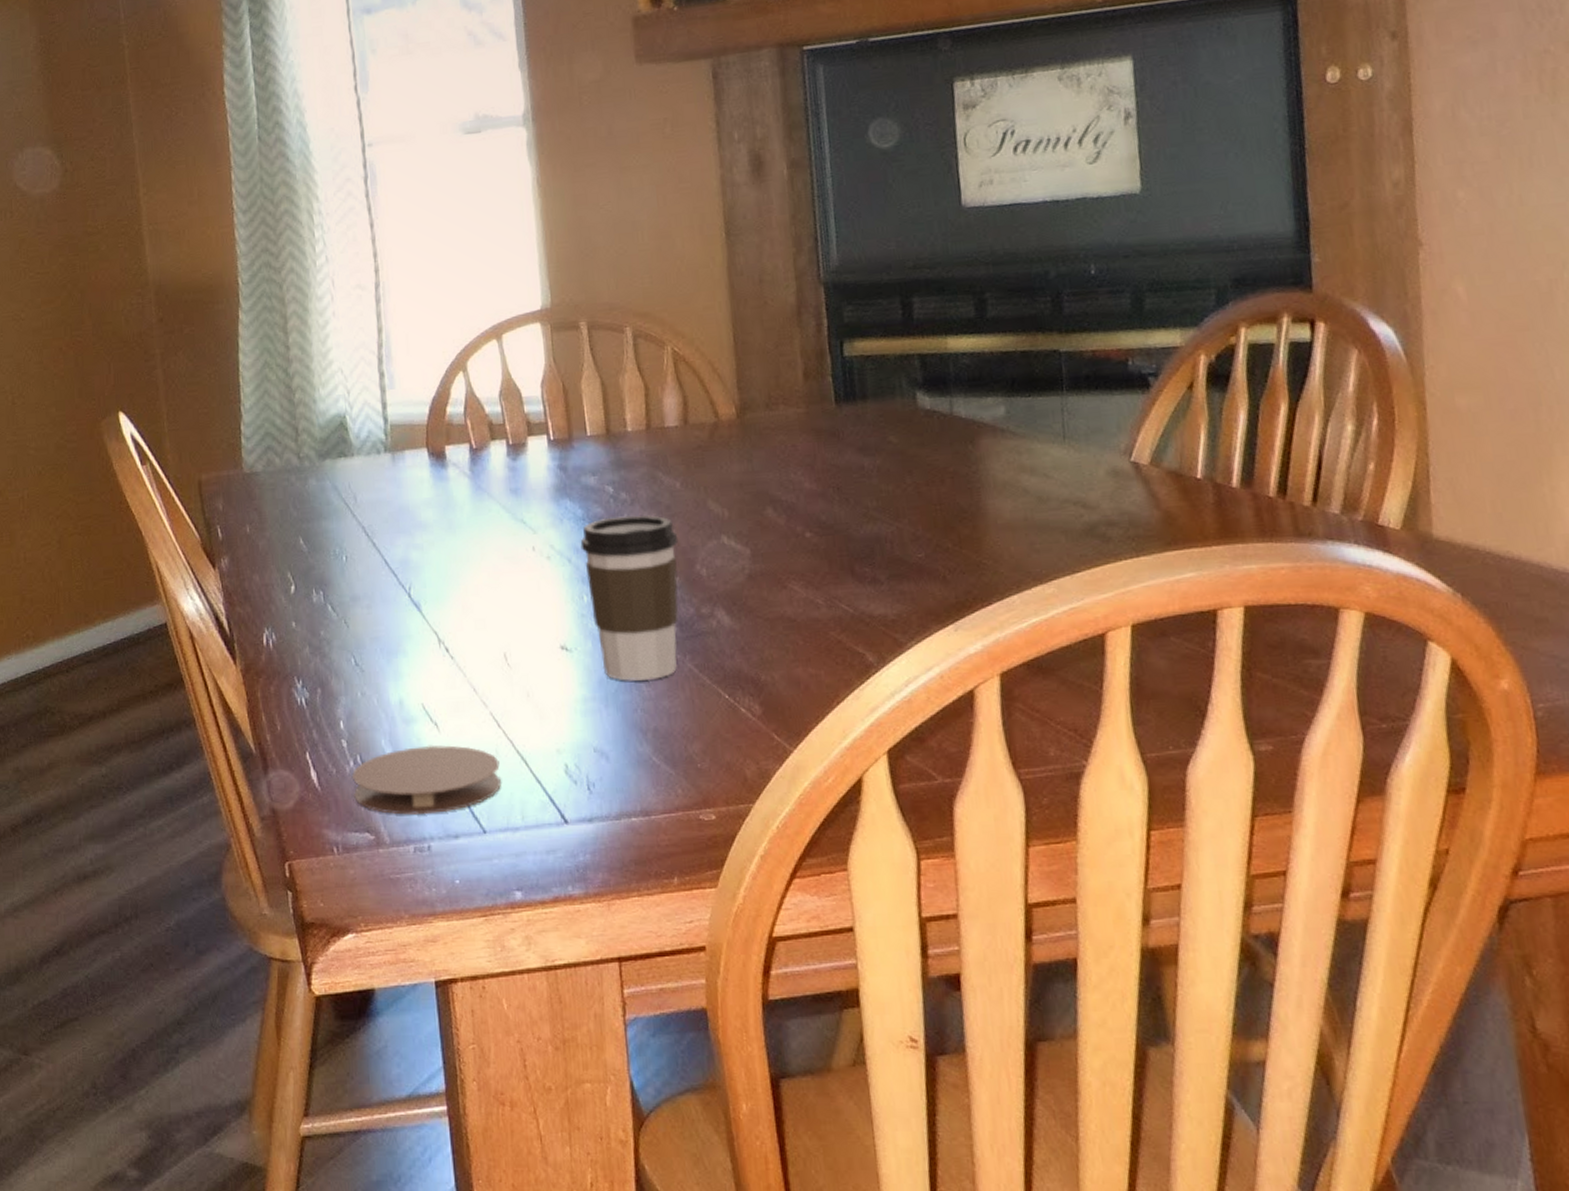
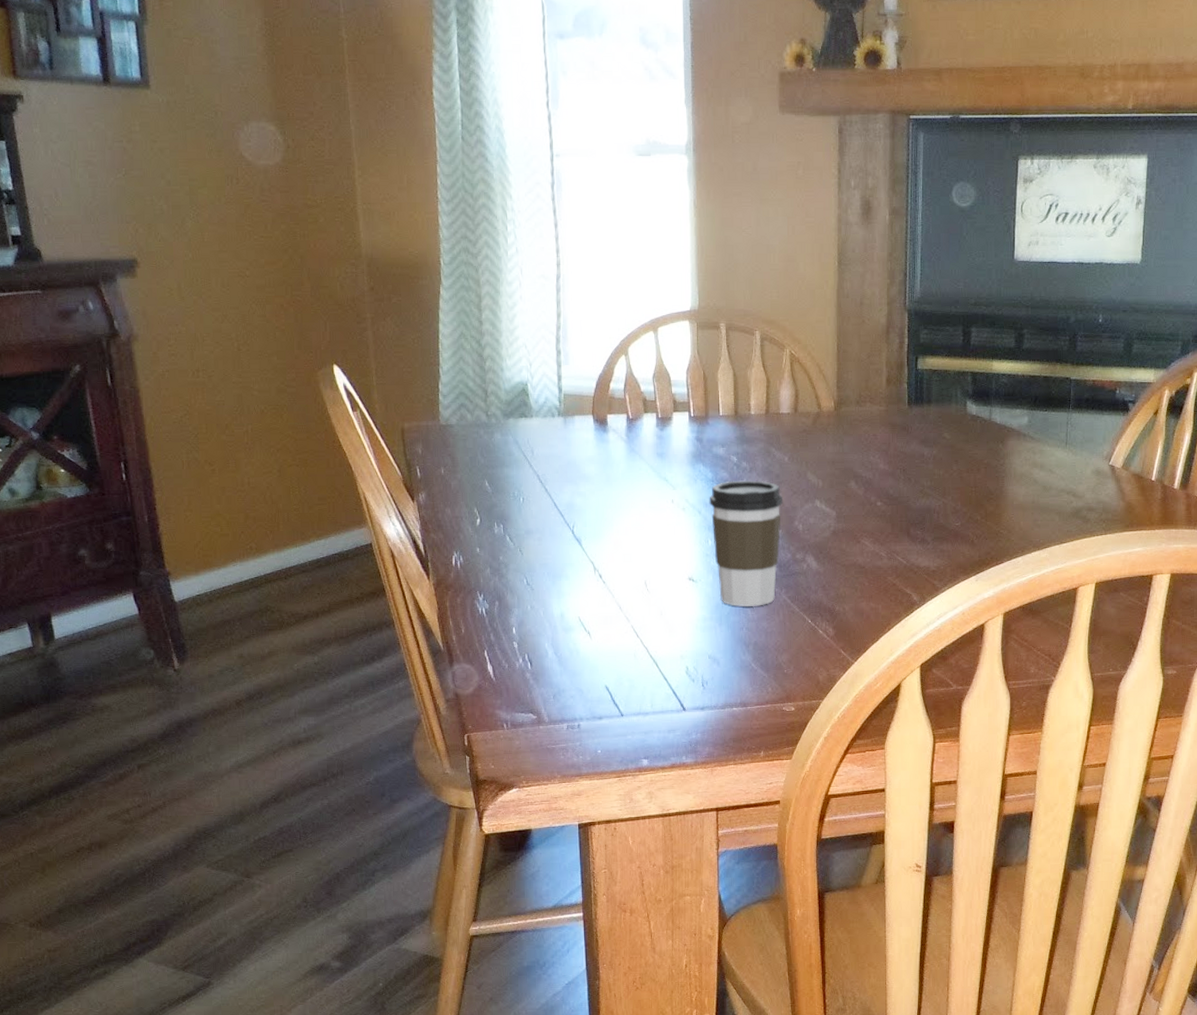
coaster: present [351,745,502,815] -> none [520,648,638,701]

